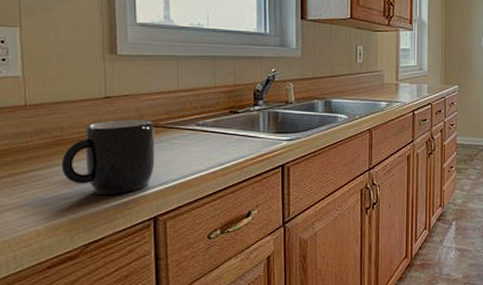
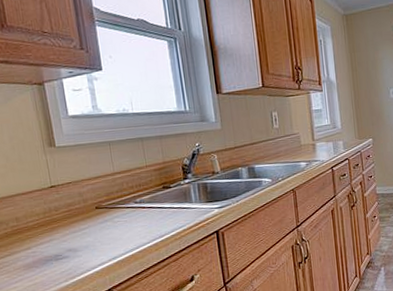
mug: present [61,118,155,196] -> none [21,202,103,275]

